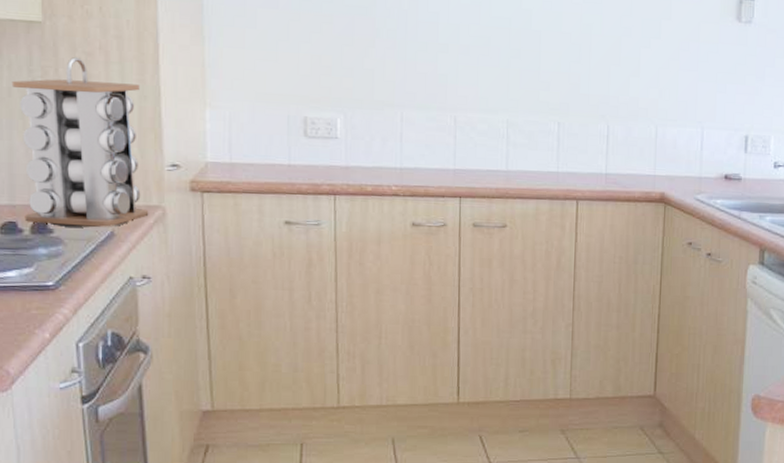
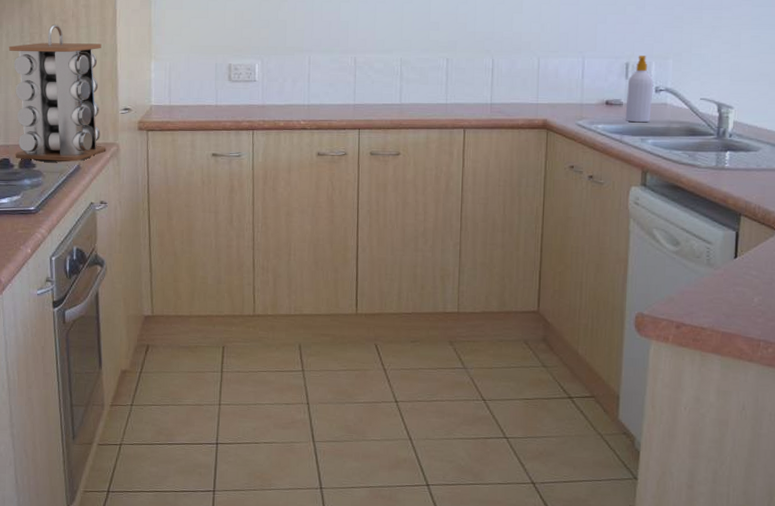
soap bottle: none [744,129,772,199] -> present [625,56,654,123]

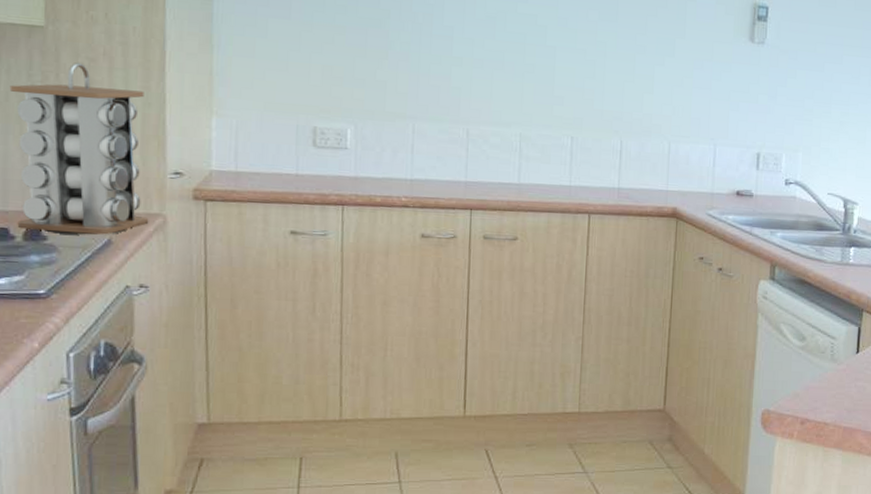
soap bottle: present [625,56,654,123] -> none [755,146,784,216]

